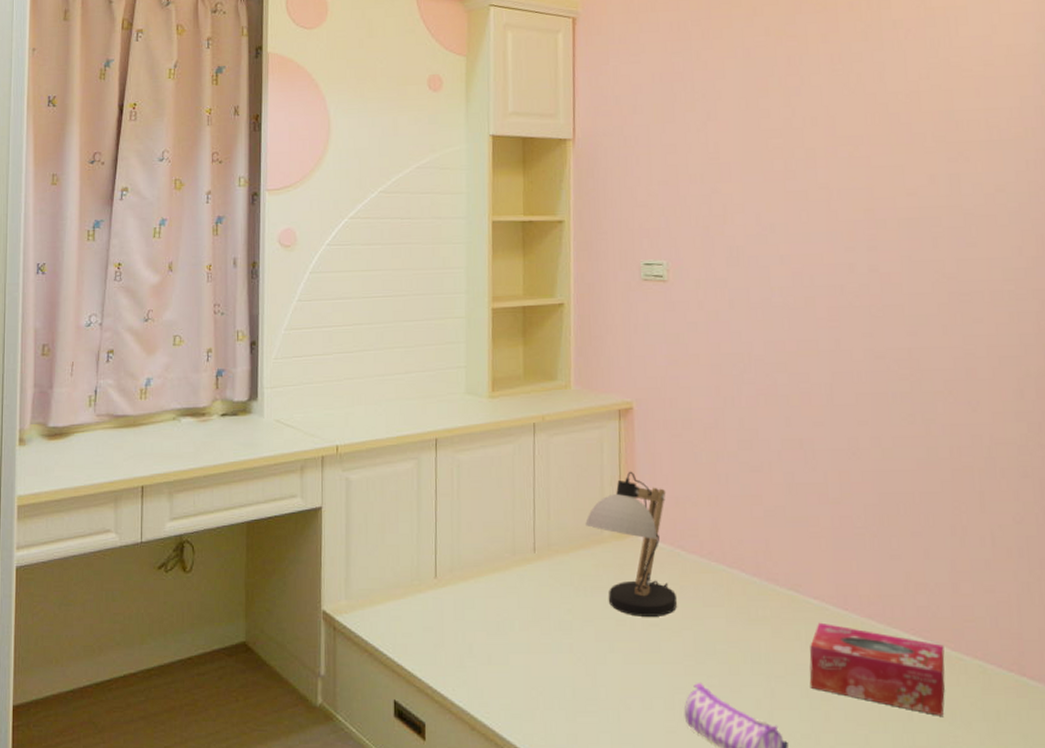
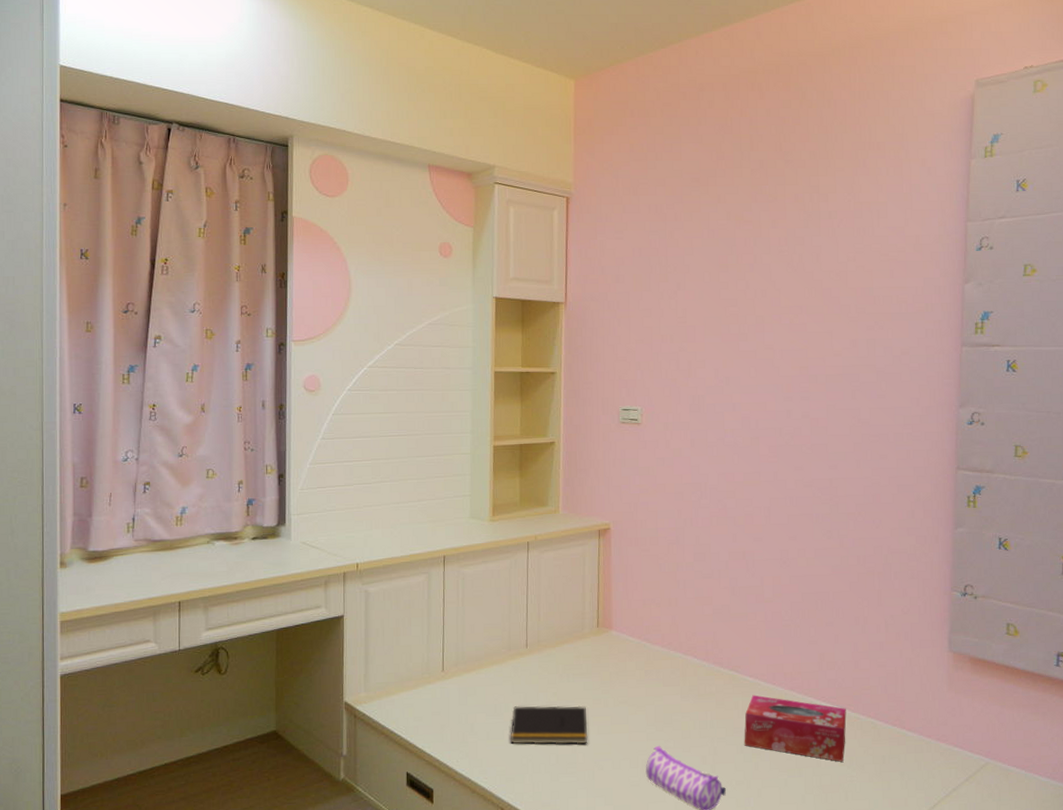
notepad: none [516,624,611,676] -> present [510,705,588,745]
desk lamp: present [585,471,678,617] -> none [569,579,643,696]

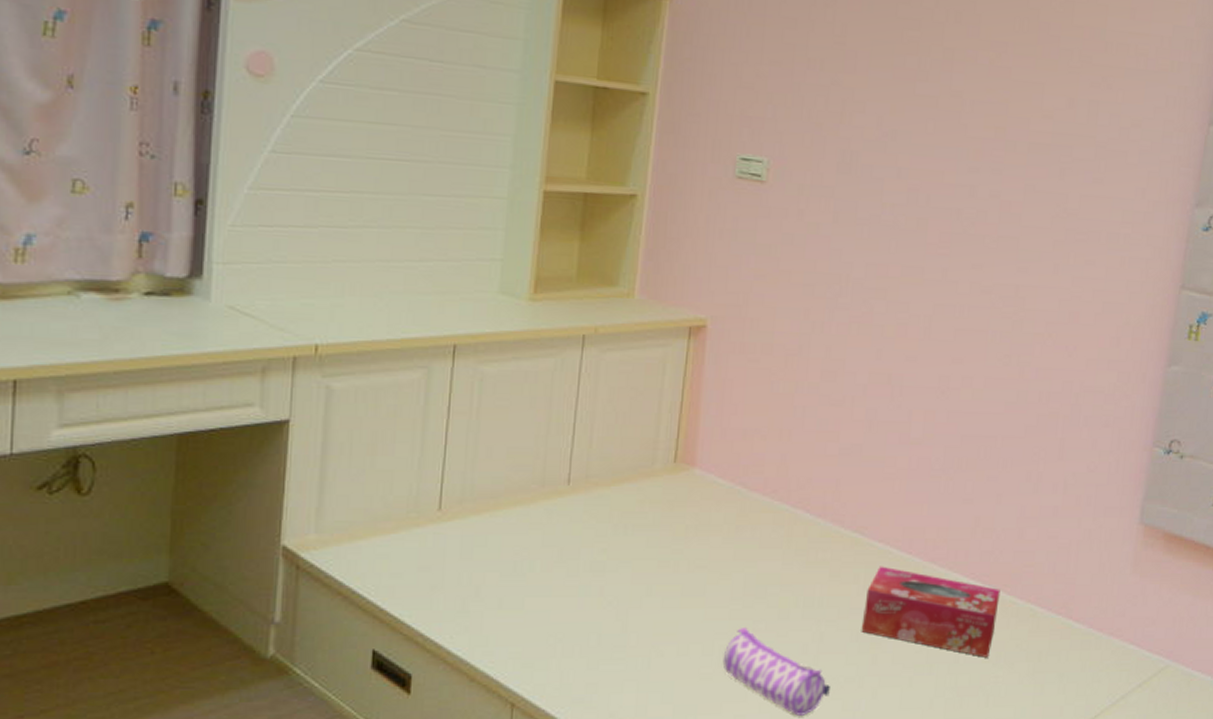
notepad: present [510,705,588,745] -> none [532,565,647,621]

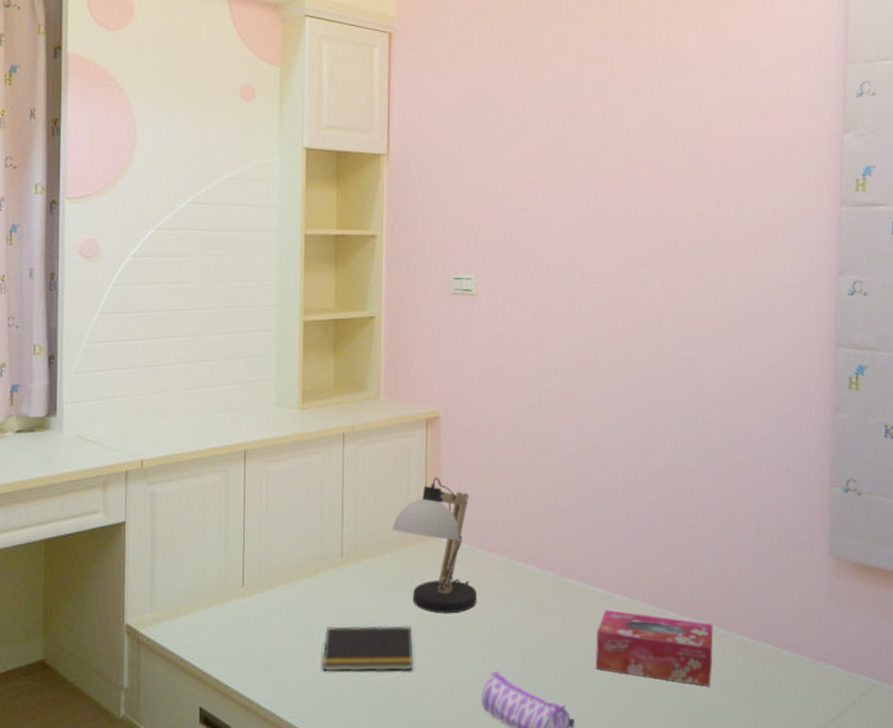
notepad: none [532,565,647,621] -> present [322,625,414,672]
desk lamp: none [634,397,734,558] -> present [392,477,478,613]

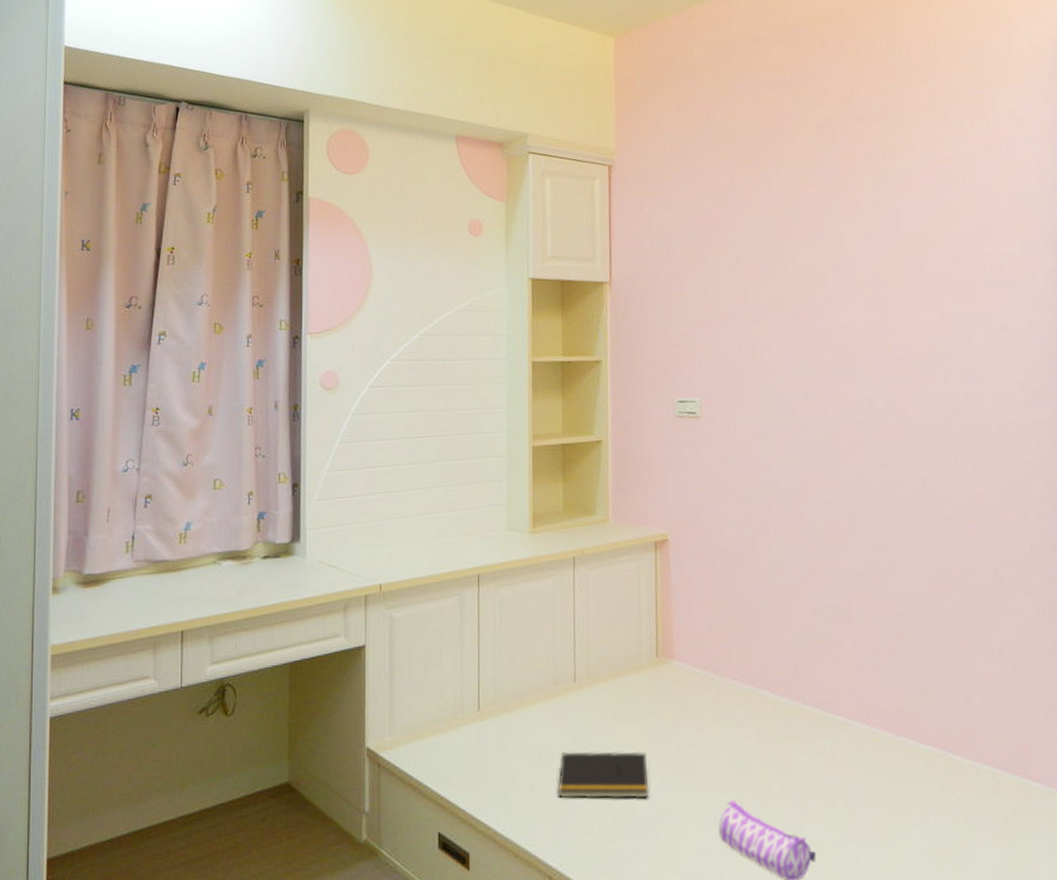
desk lamp: present [392,477,478,613] -> none [624,600,712,740]
tissue box: present [595,609,713,687] -> none [835,737,959,820]

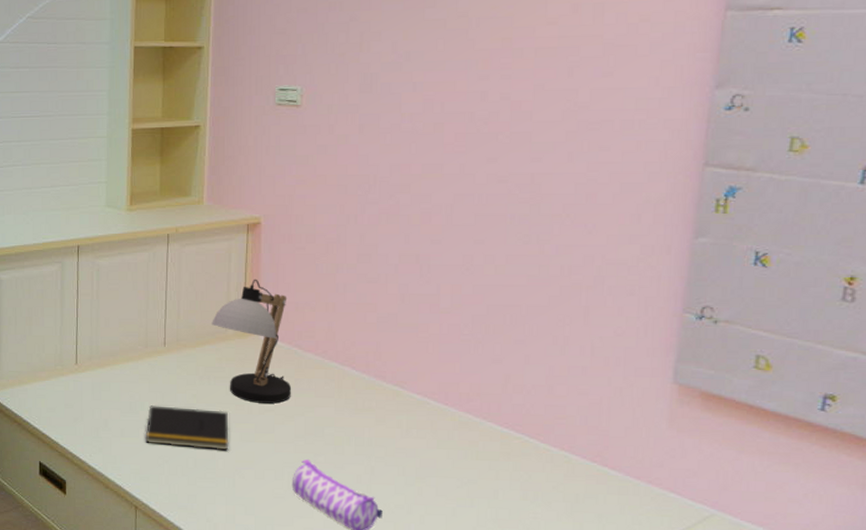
desk lamp: none [624,600,712,740] -> present [212,279,292,404]

